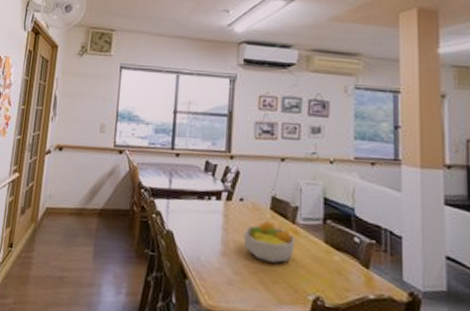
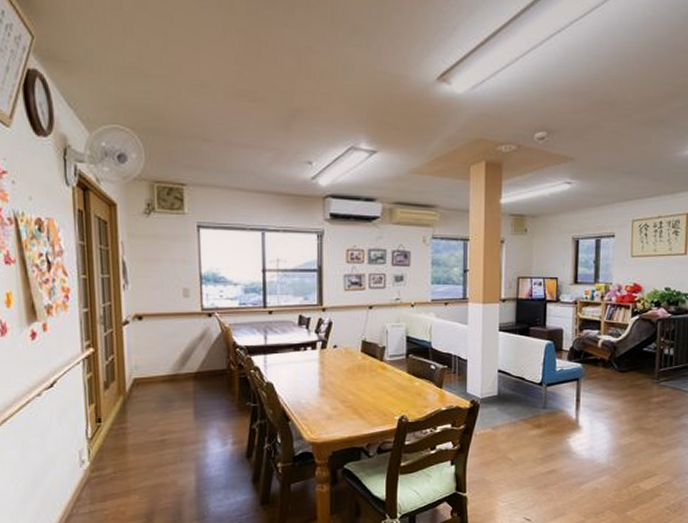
fruit bowl: present [243,221,296,263] -> none [339,362,384,395]

